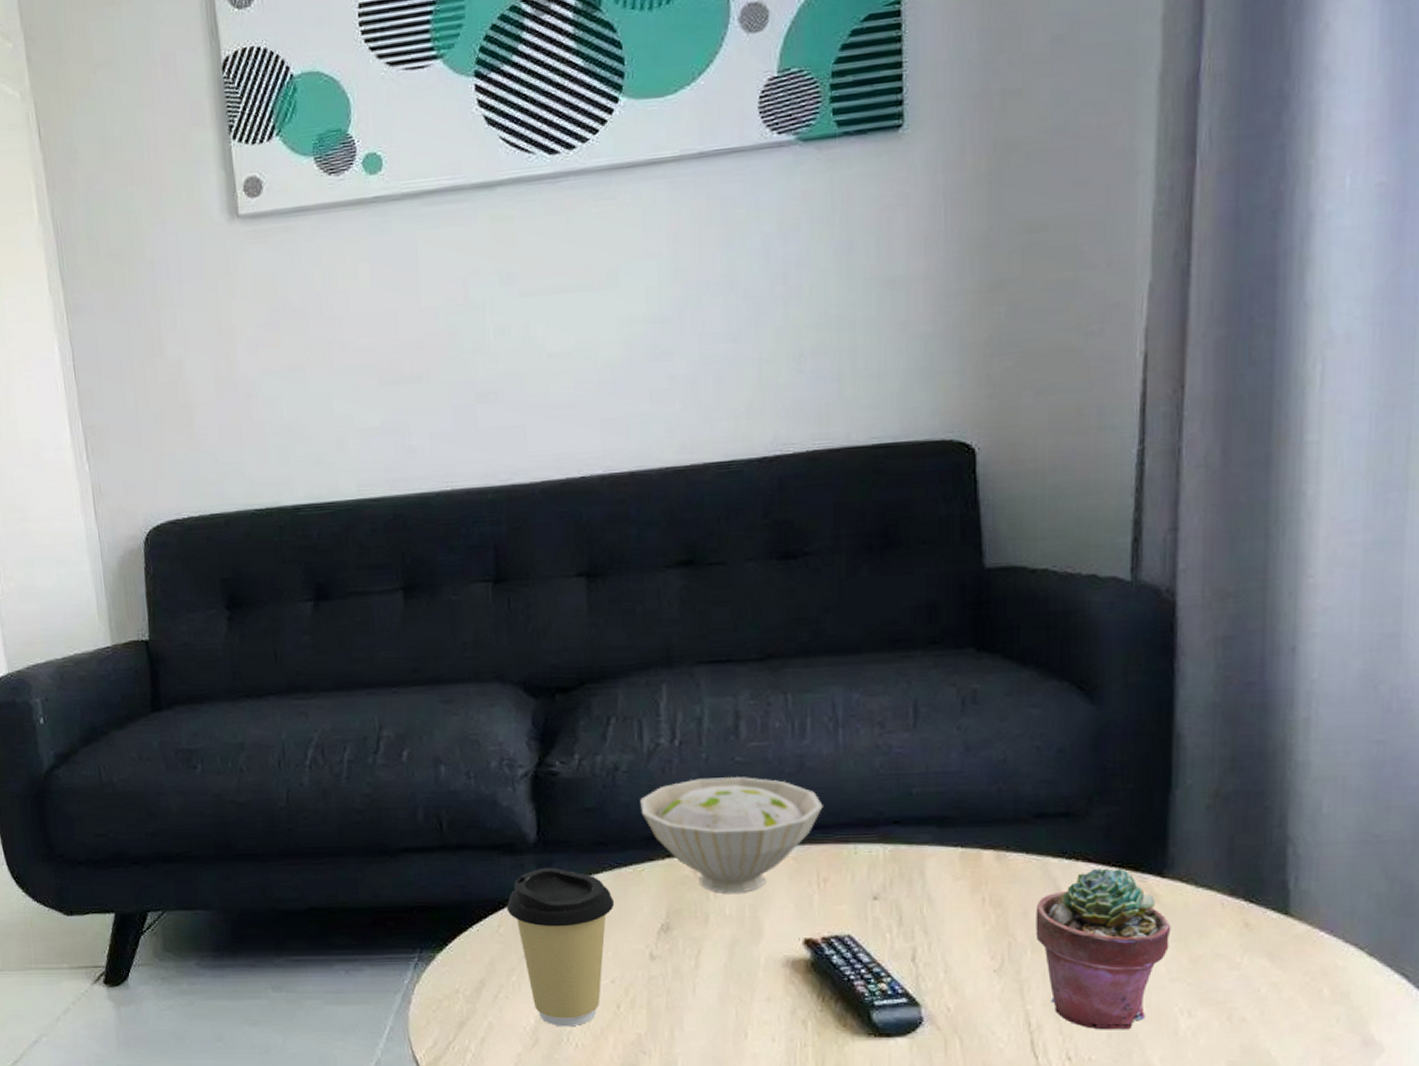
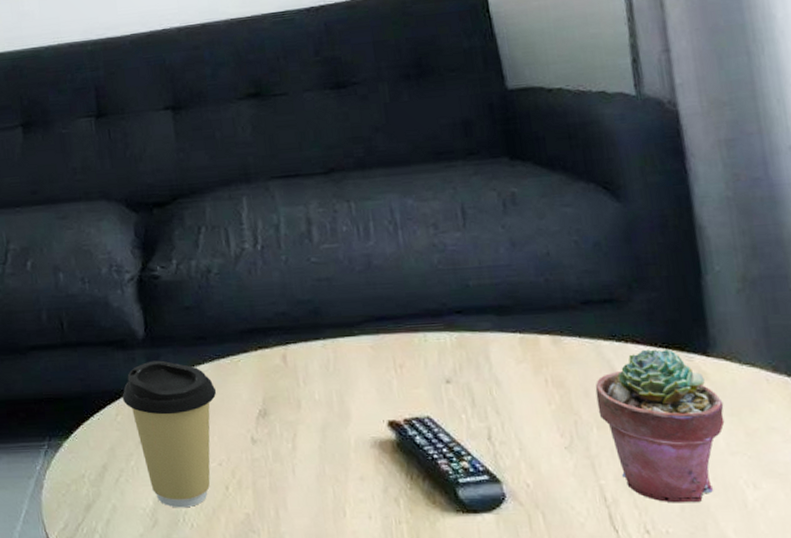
bowl: present [640,777,823,893] -> none [232,275,392,380]

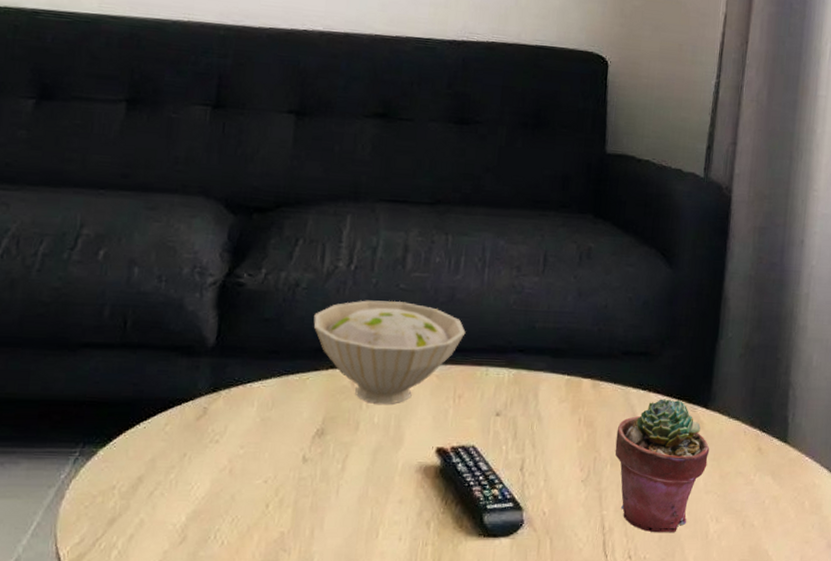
coffee cup: present [122,360,216,508] -> none [176,370,277,525]
bowl: none [232,275,392,380] -> present [313,300,466,404]

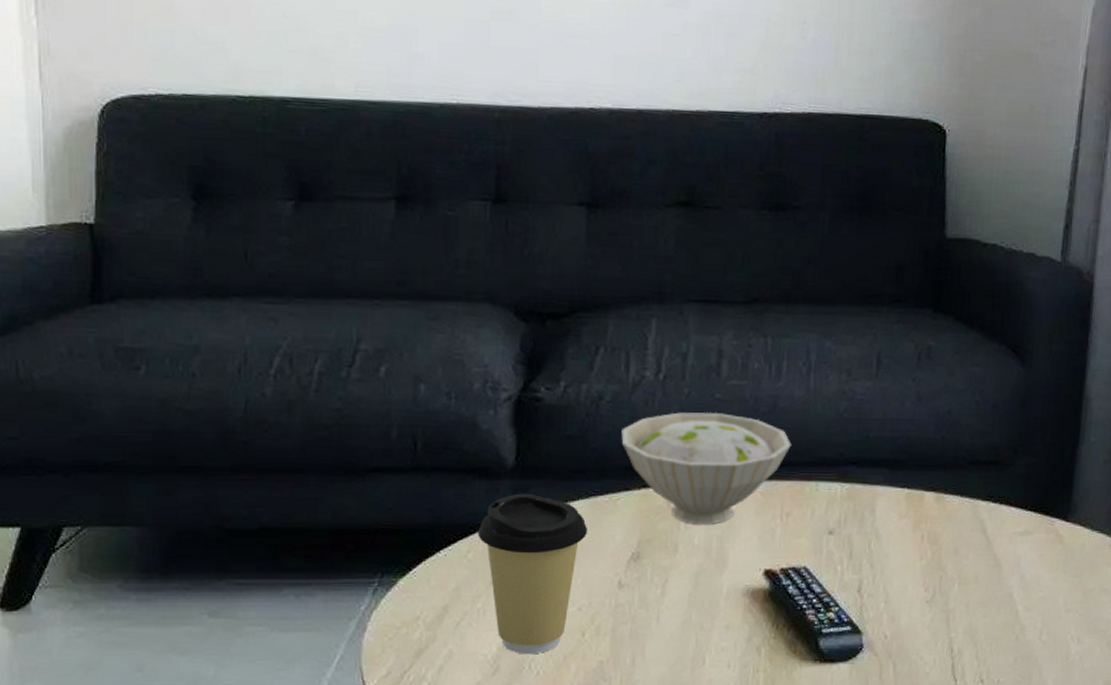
coffee cup: none [176,370,277,525] -> present [477,493,587,655]
potted succulent: present [615,399,710,533] -> none [963,511,1070,655]

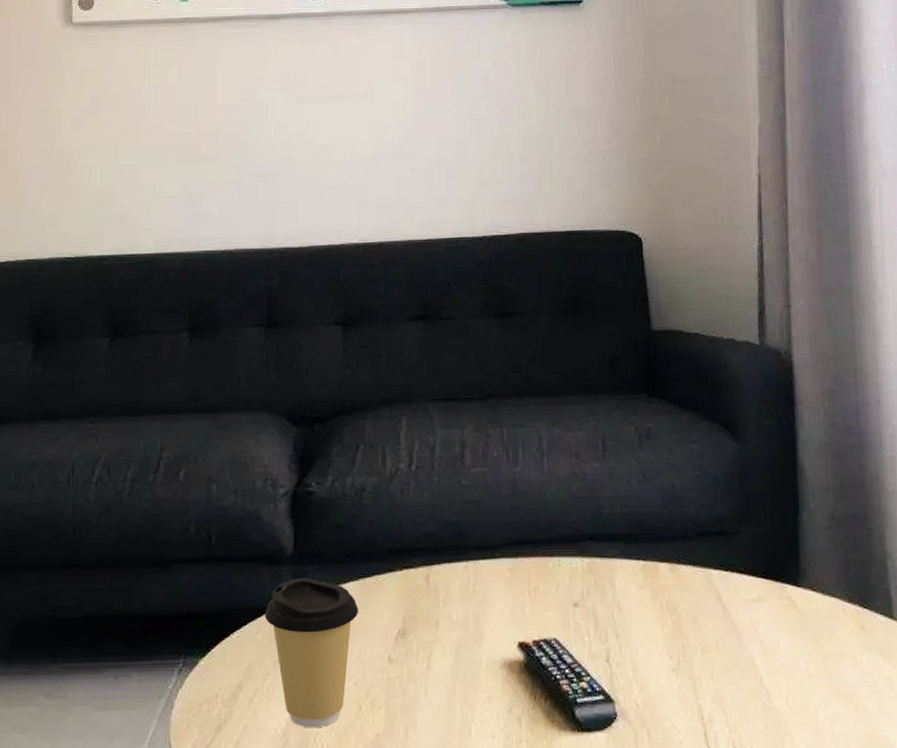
bowl: present [621,412,792,525] -> none [382,498,533,601]

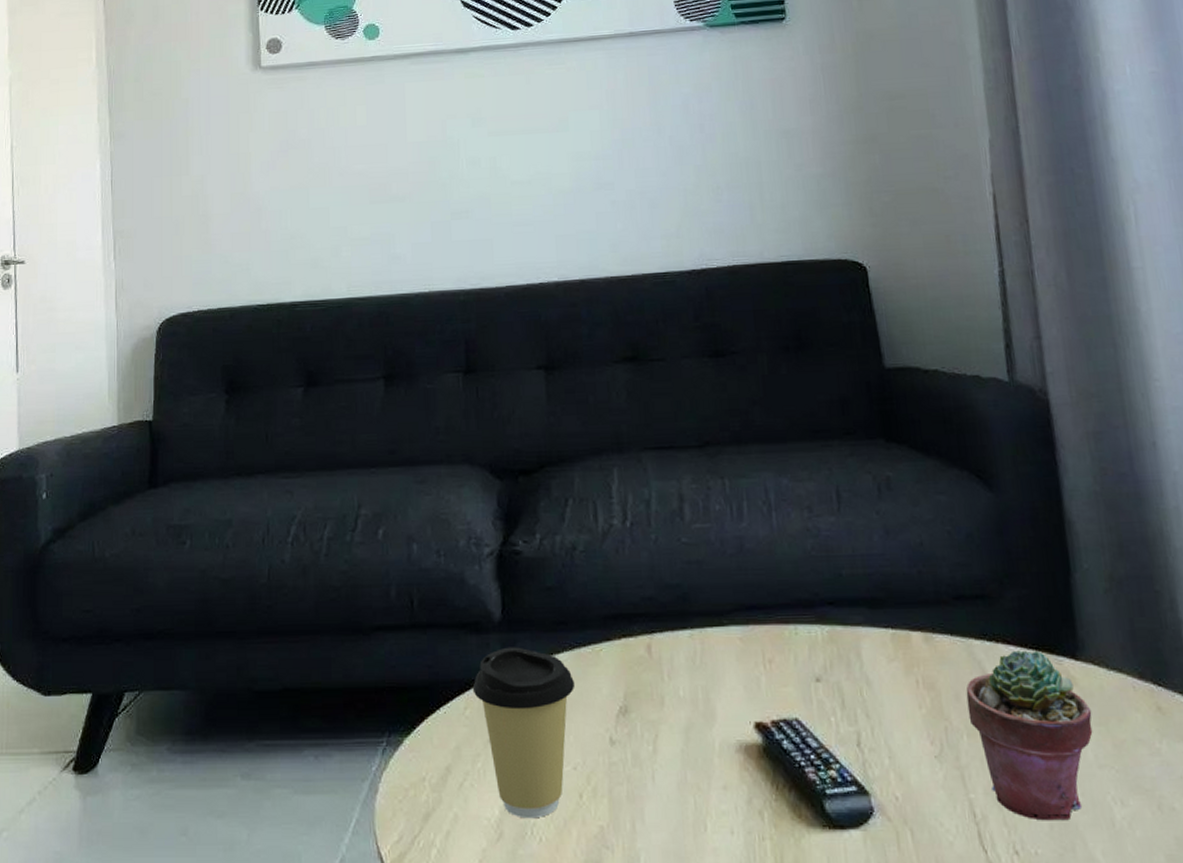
potted succulent: none [702,579,807,722] -> present [966,650,1093,821]

